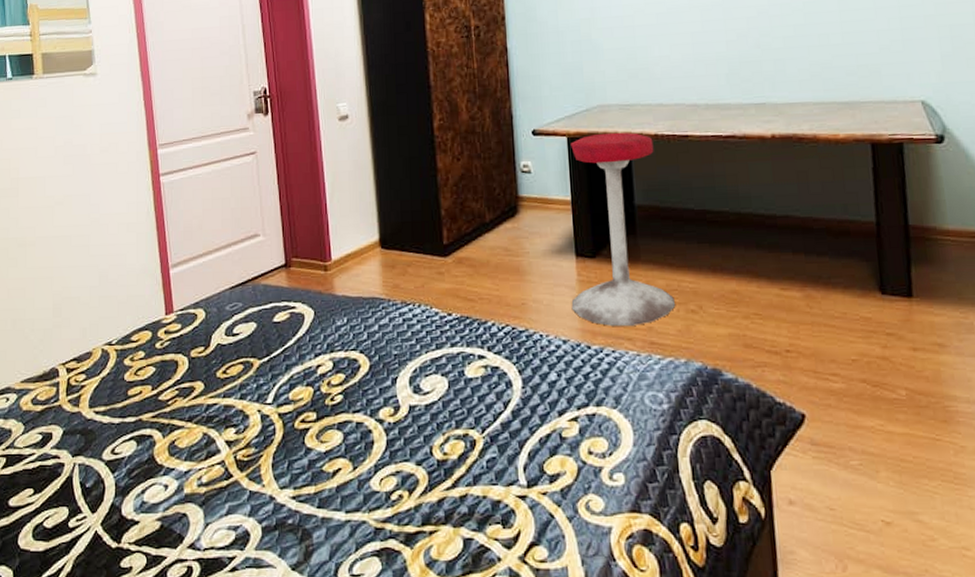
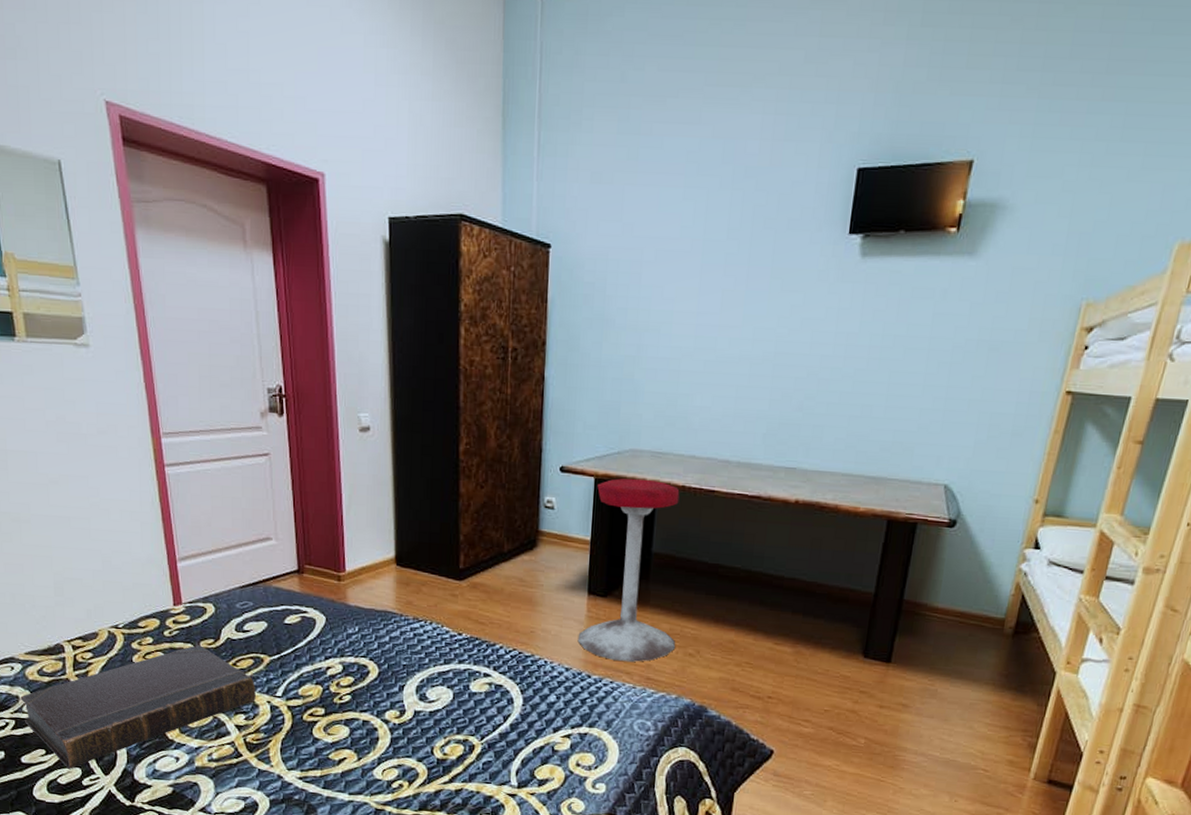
book: none [13,355,246,509] -> present [20,645,256,769]

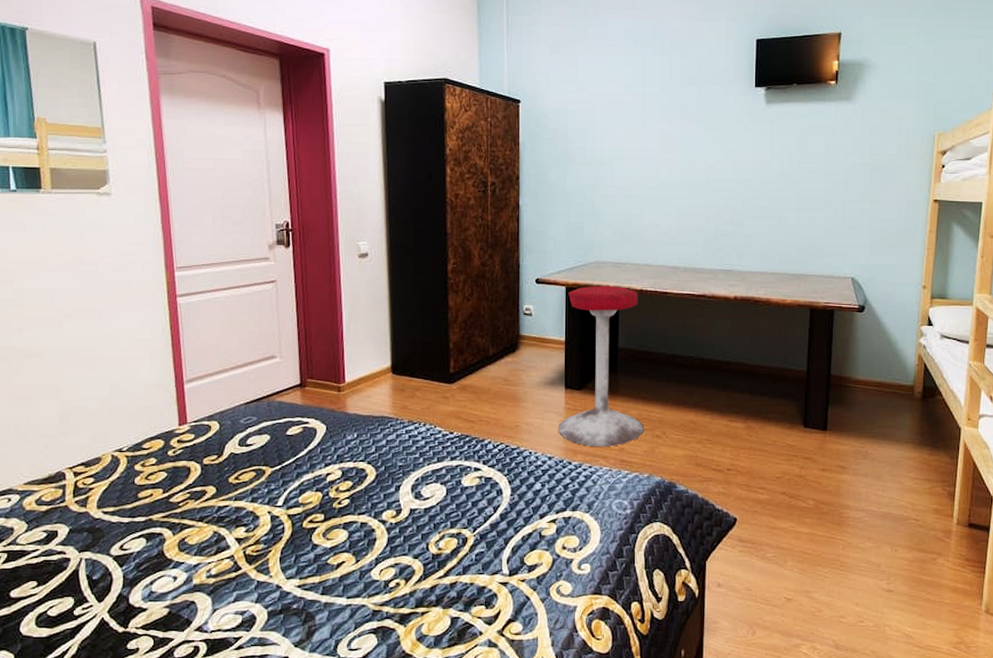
book: present [20,645,256,769] -> none [15,462,257,599]

